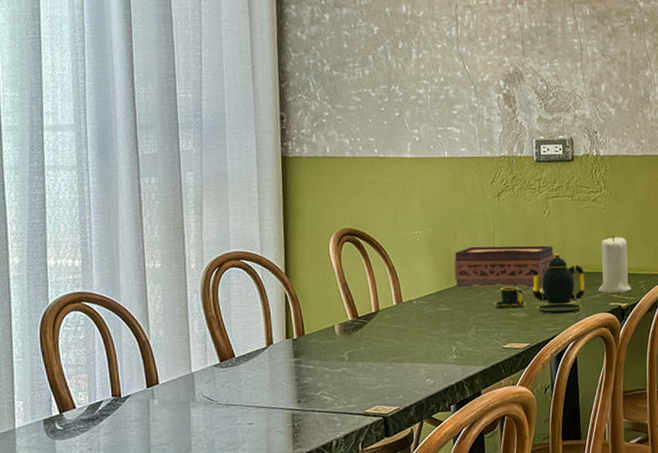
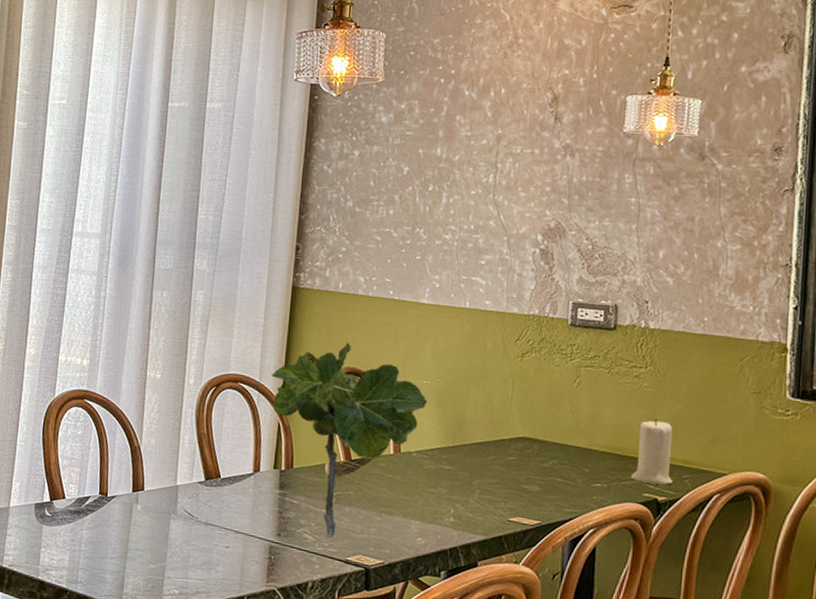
plant: none [272,203,421,393] -> present [272,341,428,536]
tissue box: present [454,245,555,288] -> none [462,406,581,463]
teapot: present [495,253,585,315] -> none [504,428,617,497]

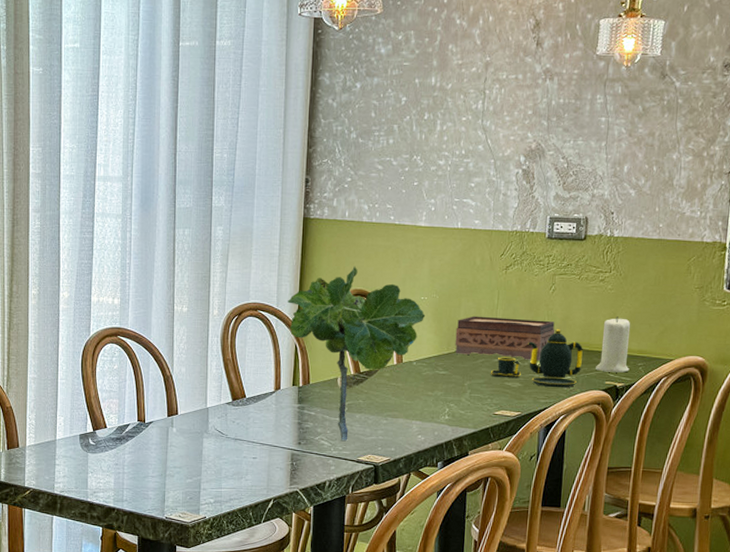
tissue box: none [462,406,581,463] -> present [455,316,555,360]
teapot: none [504,428,617,497] -> present [491,329,584,388]

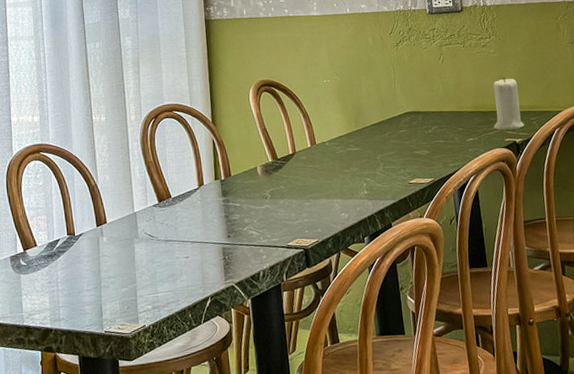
plant: present [288,265,426,441] -> none [200,58,331,228]
tissue box: present [455,316,555,360] -> none [360,88,451,130]
teapot: present [491,329,584,388] -> none [399,95,481,151]

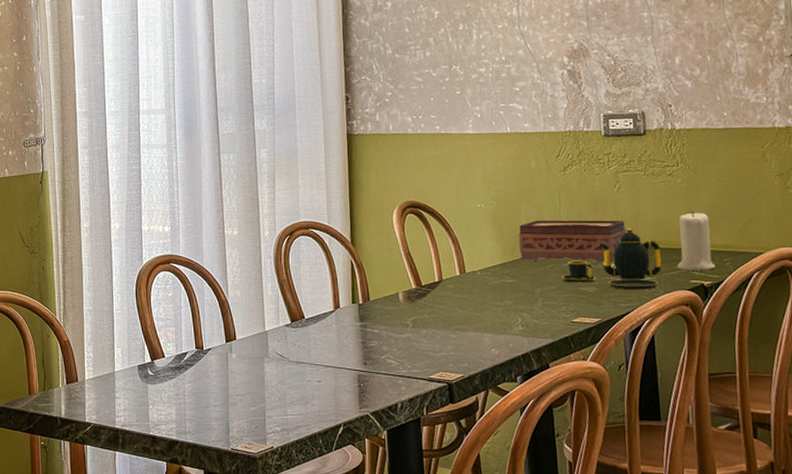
tissue box: none [360,88,451,130] -> present [518,220,627,263]
teapot: none [399,95,481,151] -> present [562,228,662,290]

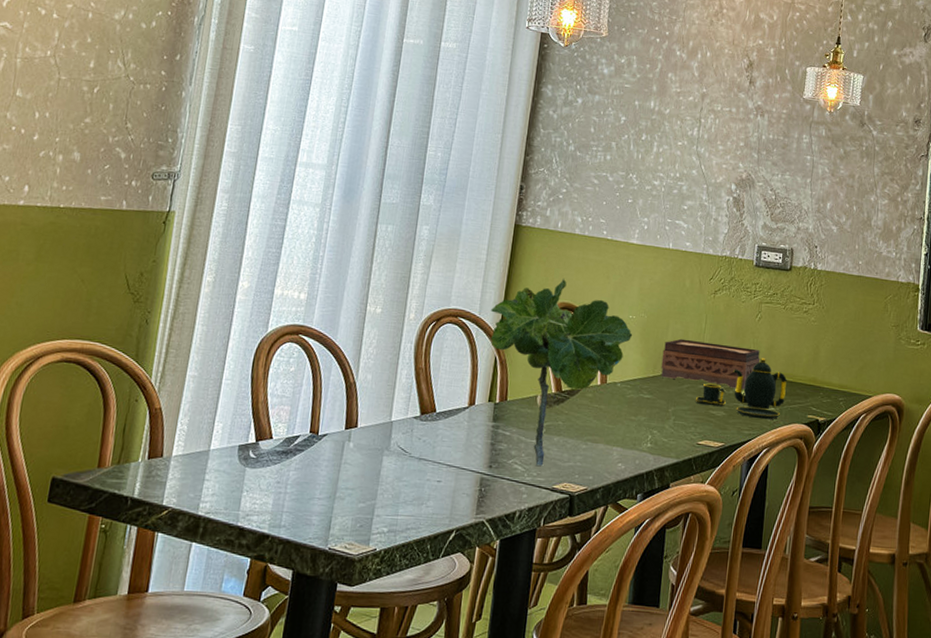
plant: none [339,177,484,358] -> present [490,278,633,466]
candle: present [677,211,716,270] -> none [799,349,833,407]

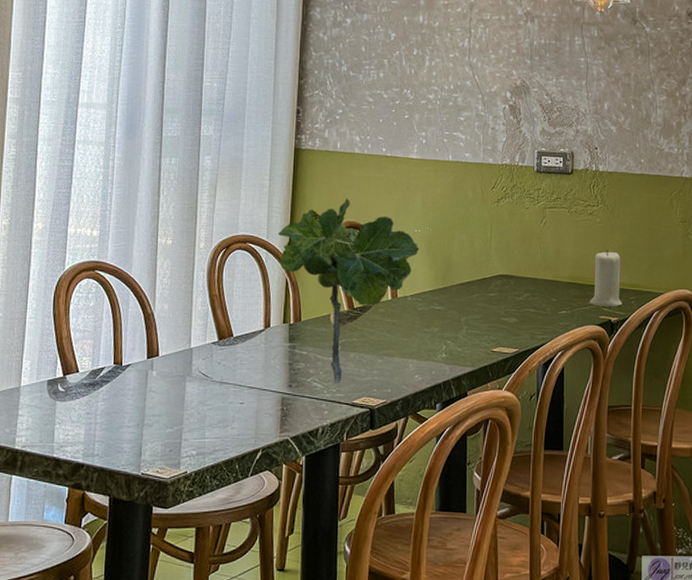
tissue box: present [661,338,761,389] -> none [450,249,549,295]
teapot: present [696,358,788,420] -> none [487,262,577,323]
candle: none [799,349,833,407] -> present [590,250,623,307]

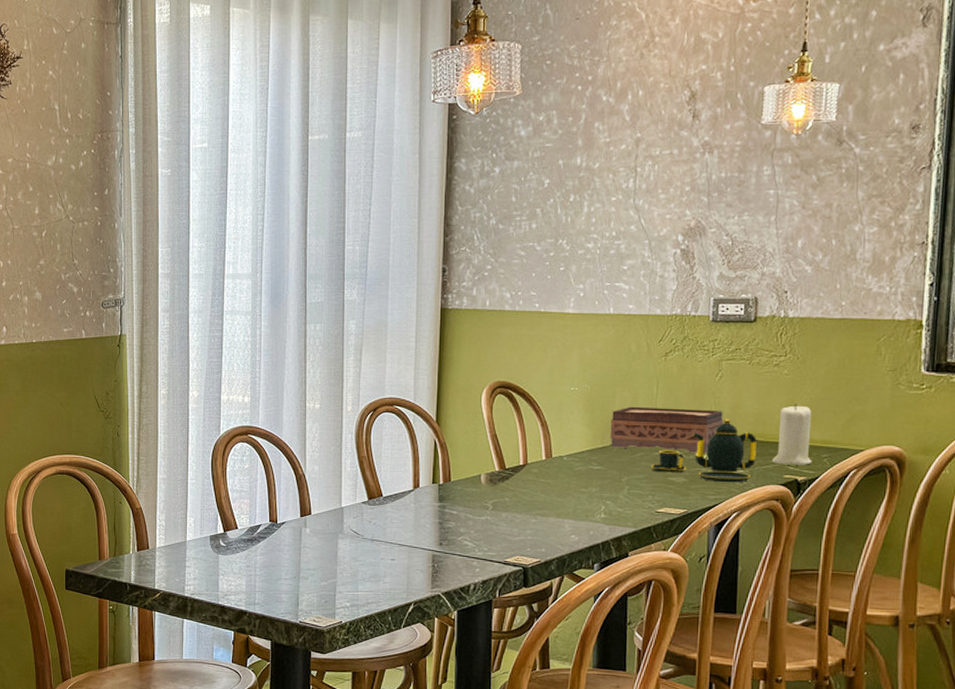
plant: present [278,197,420,382] -> none [426,356,576,541]
tissue box: none [450,249,549,295] -> present [610,406,724,453]
teapot: none [487,262,577,323] -> present [652,419,758,483]

